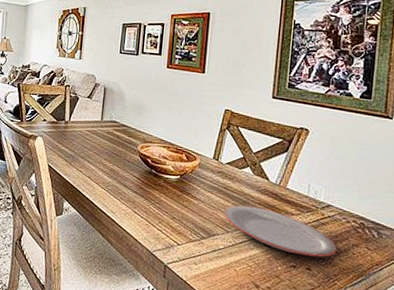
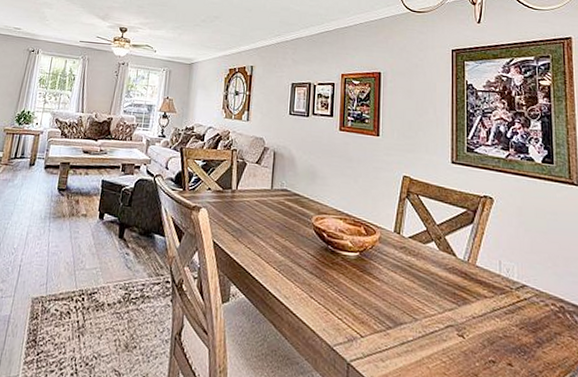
plate: present [224,205,337,258] -> none [410,286,538,350]

